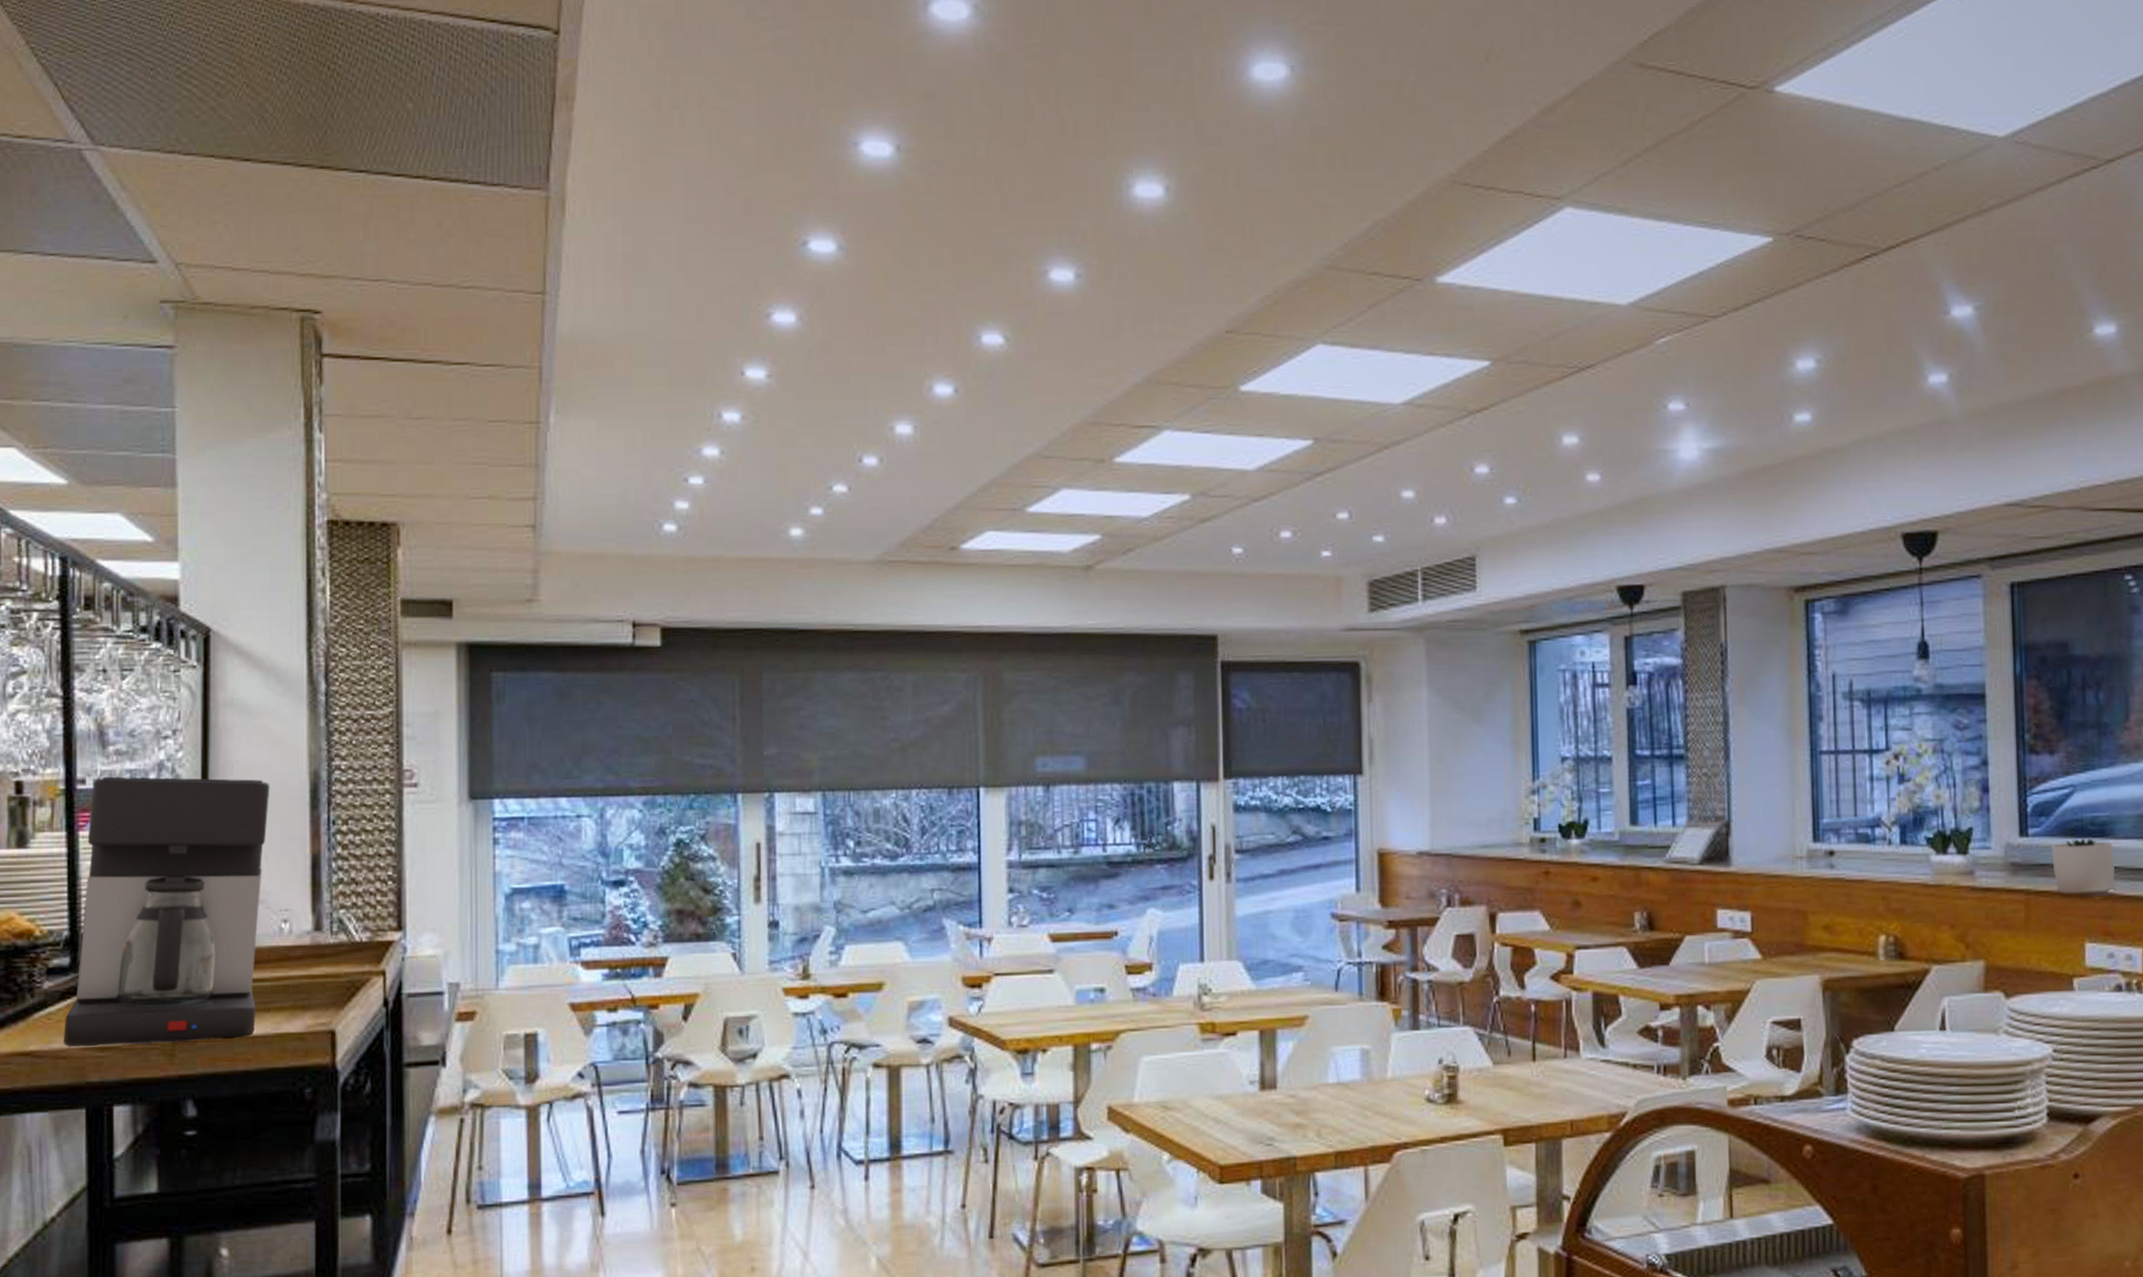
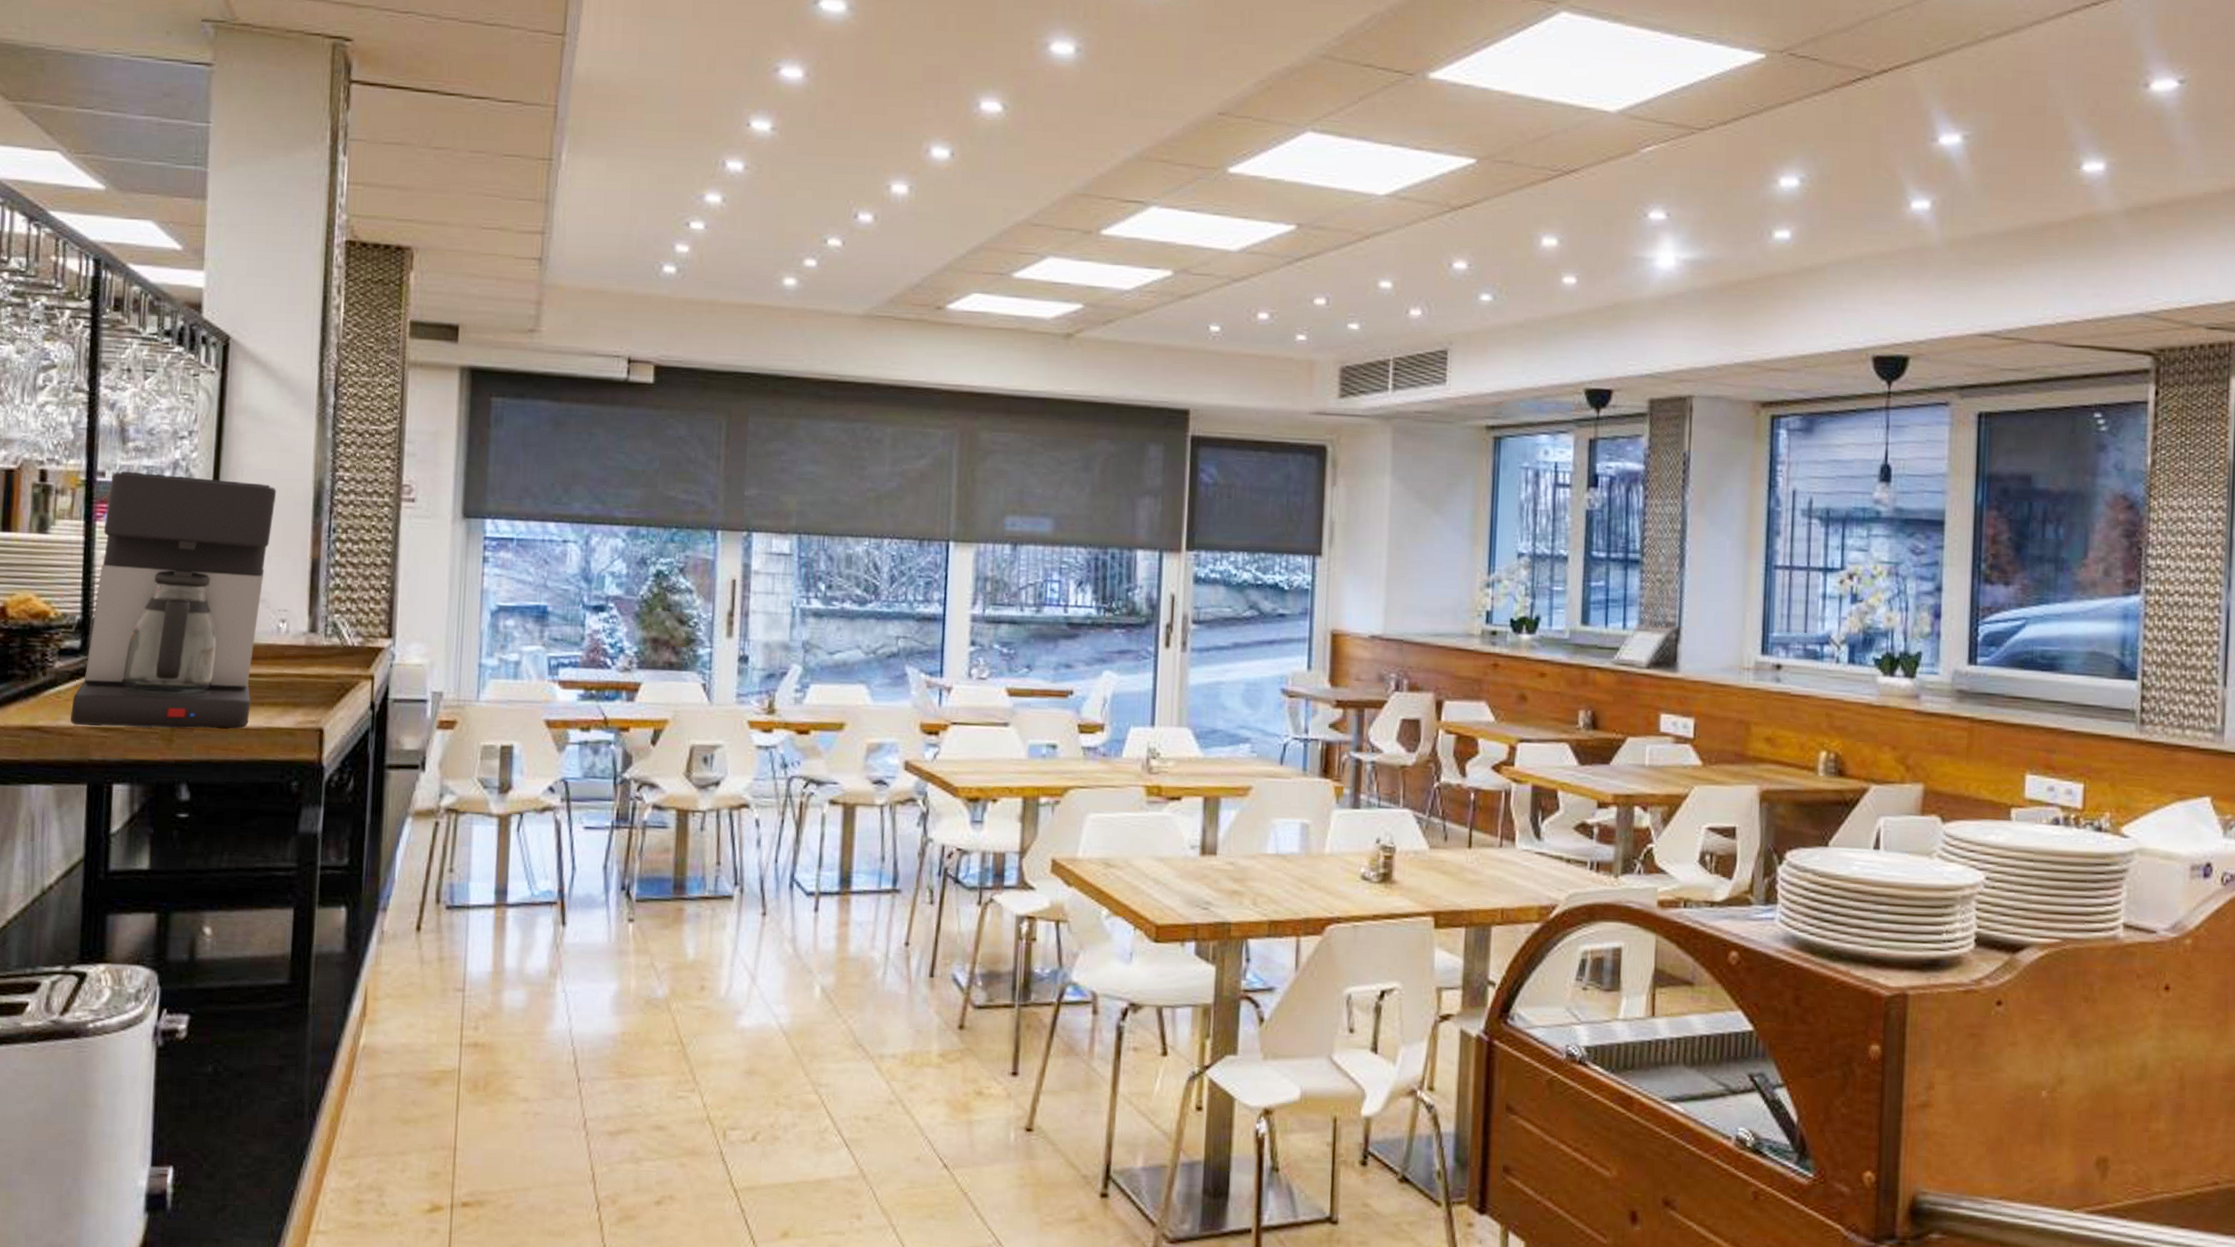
planter: present [2052,838,2115,899] -> none [1999,670,2062,731]

